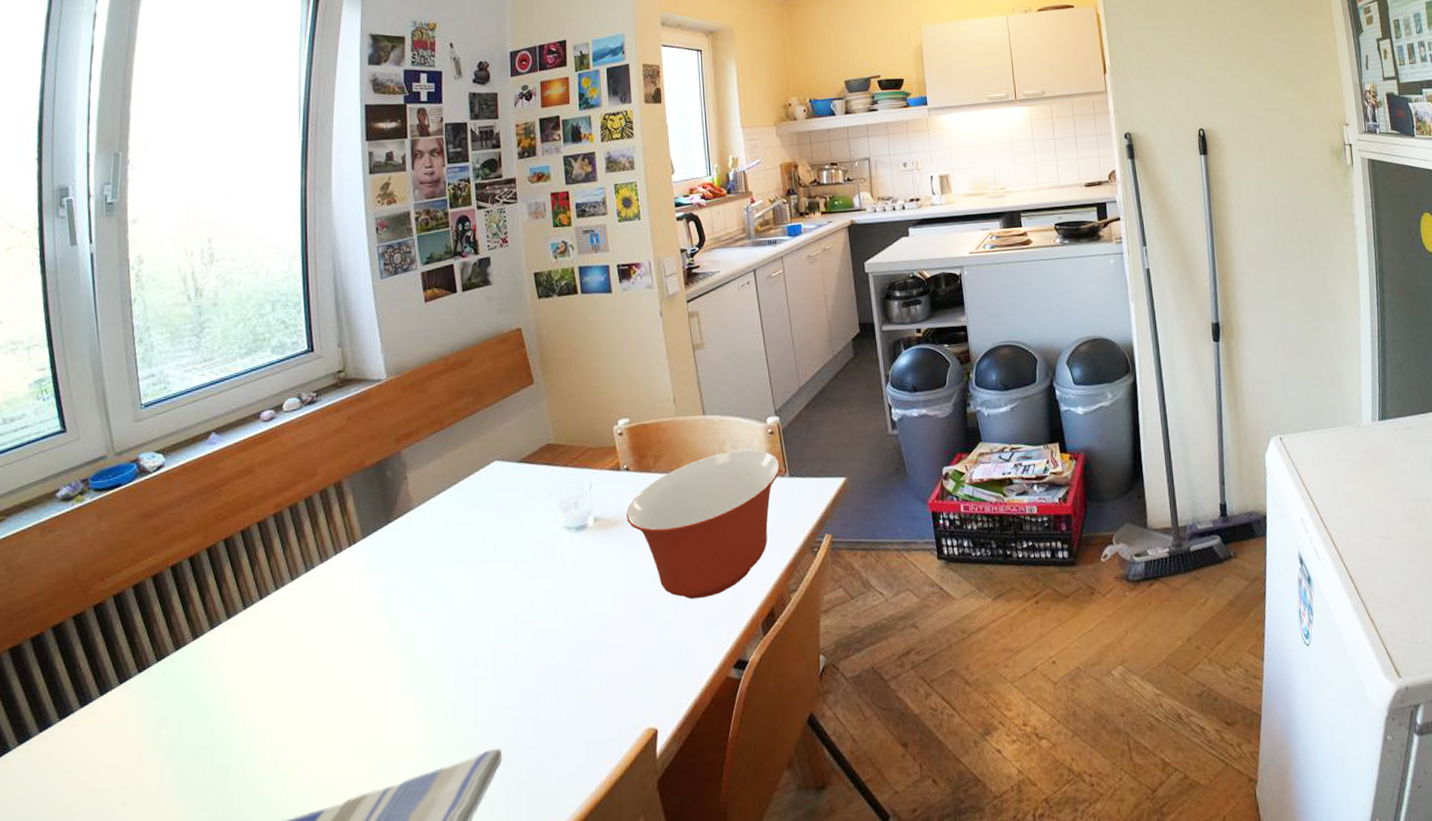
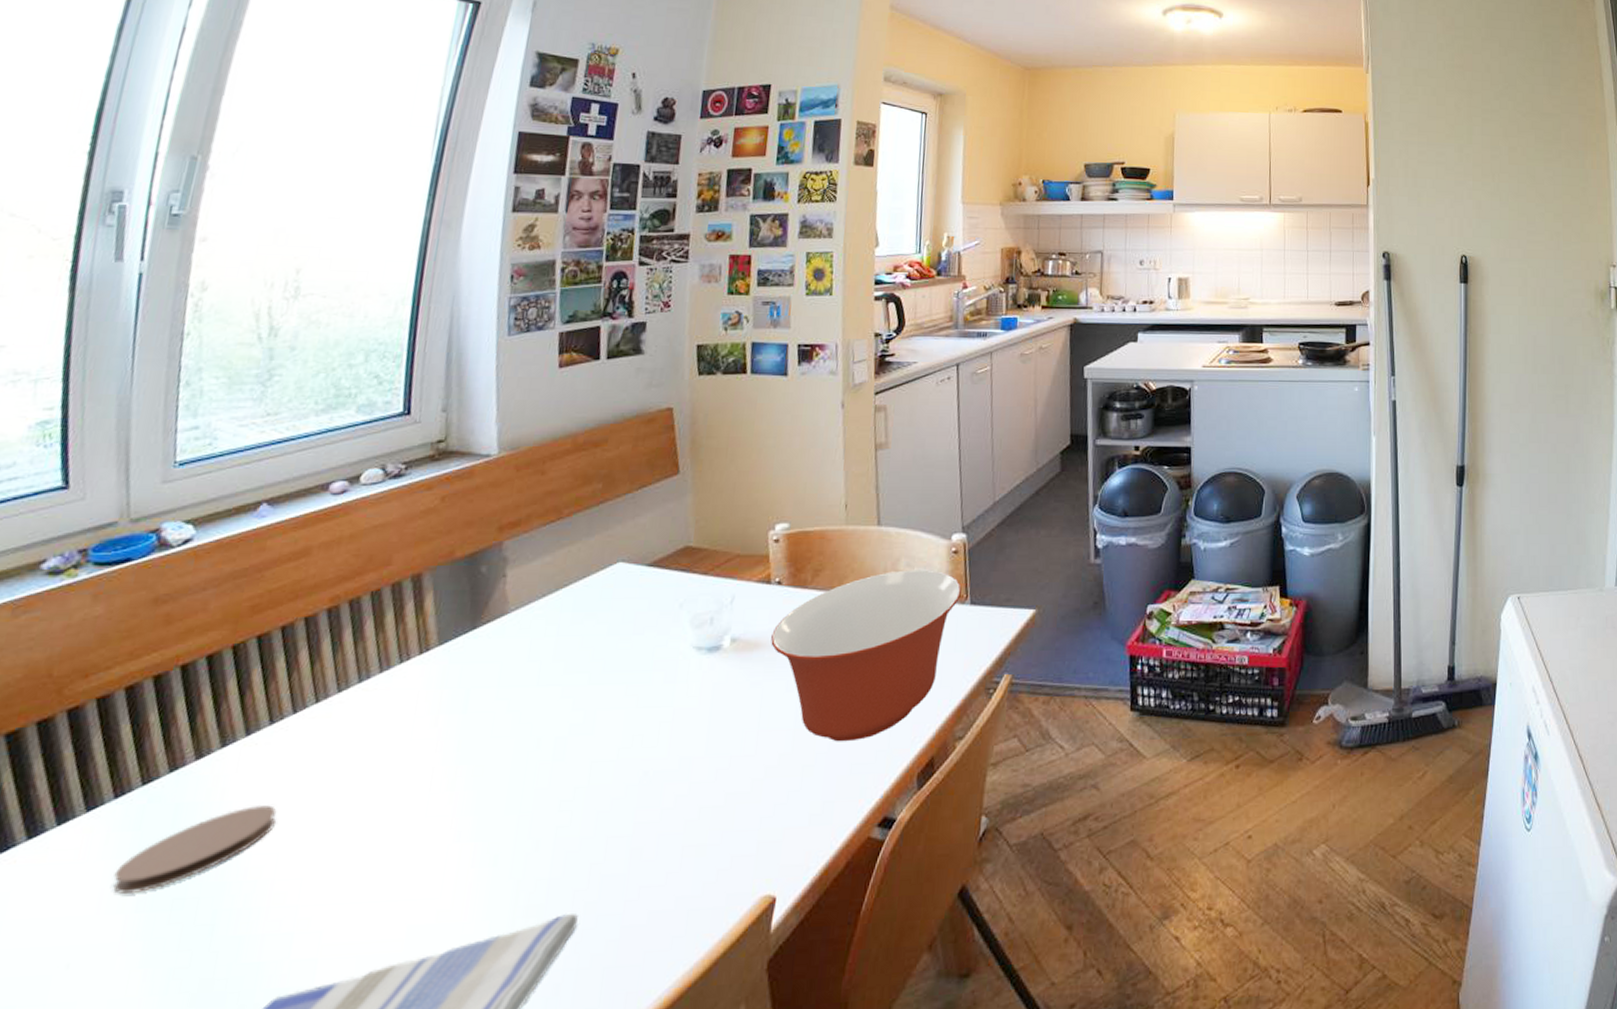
coaster: none [147,672,260,746] -> present [113,804,277,894]

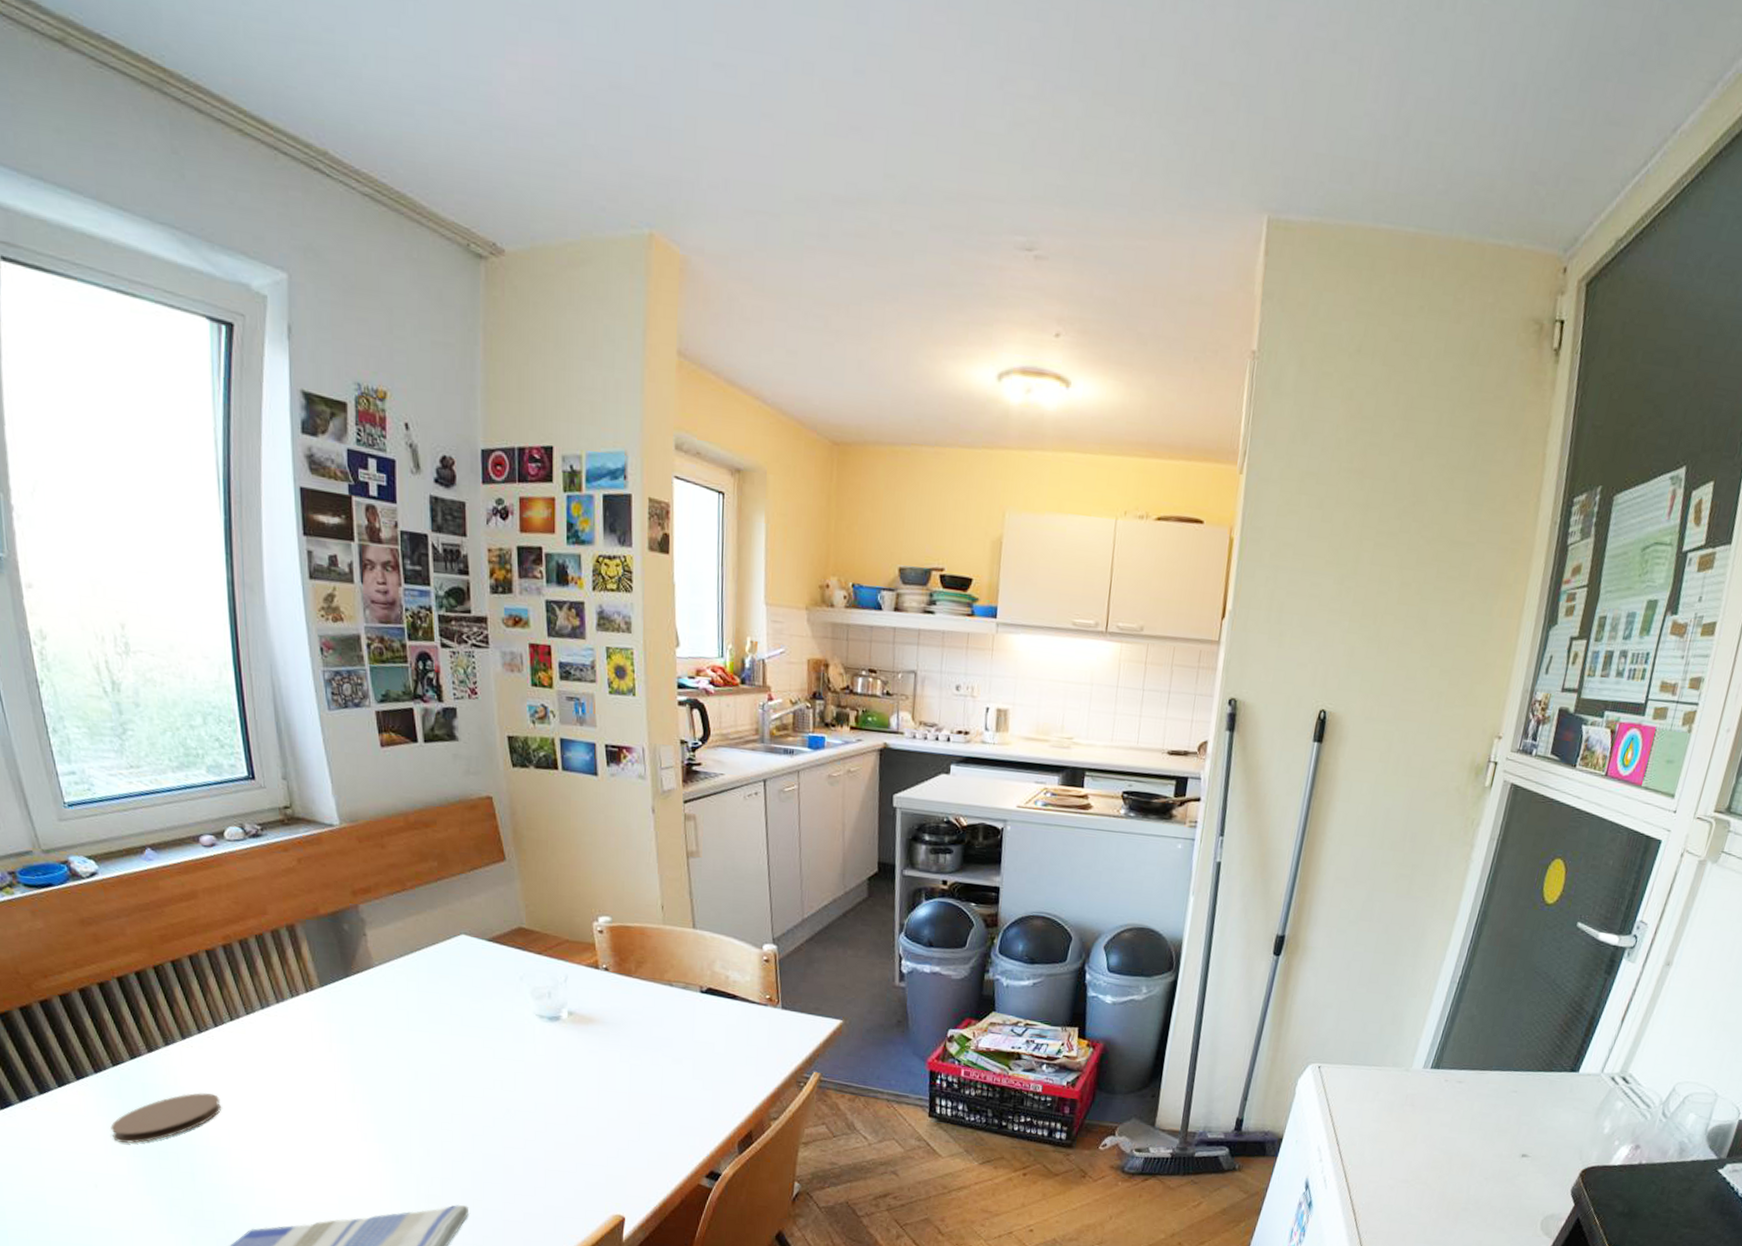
mixing bowl: present [771,570,962,742] -> none [603,971,773,1109]

